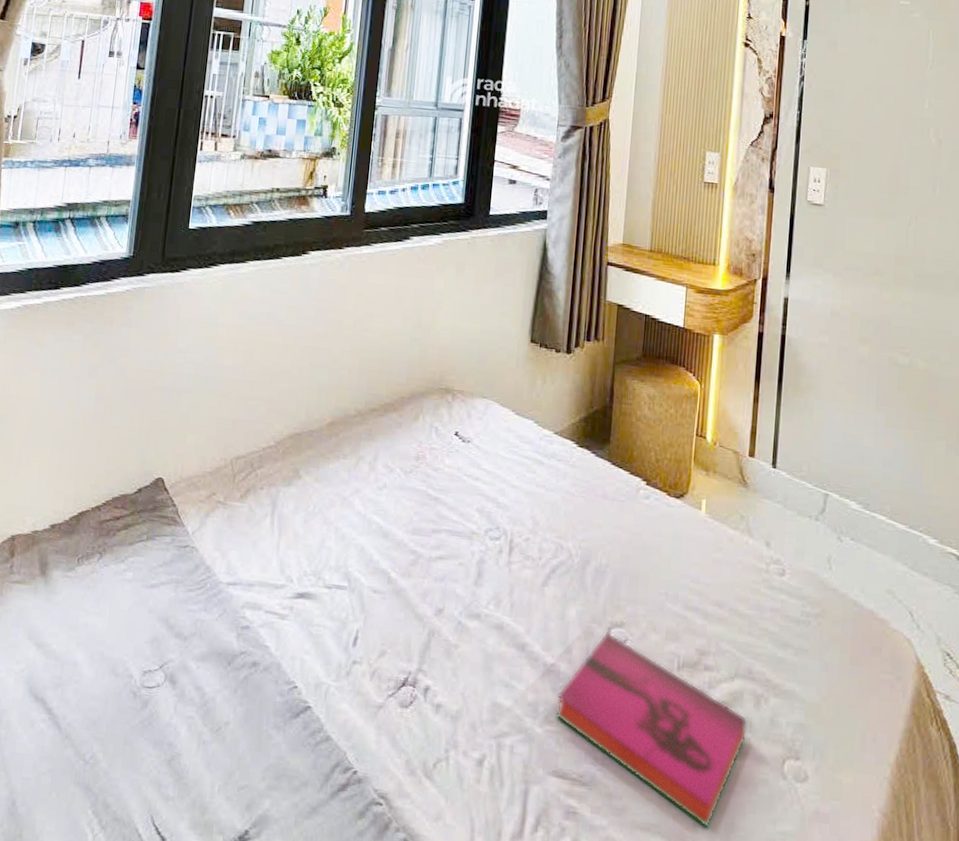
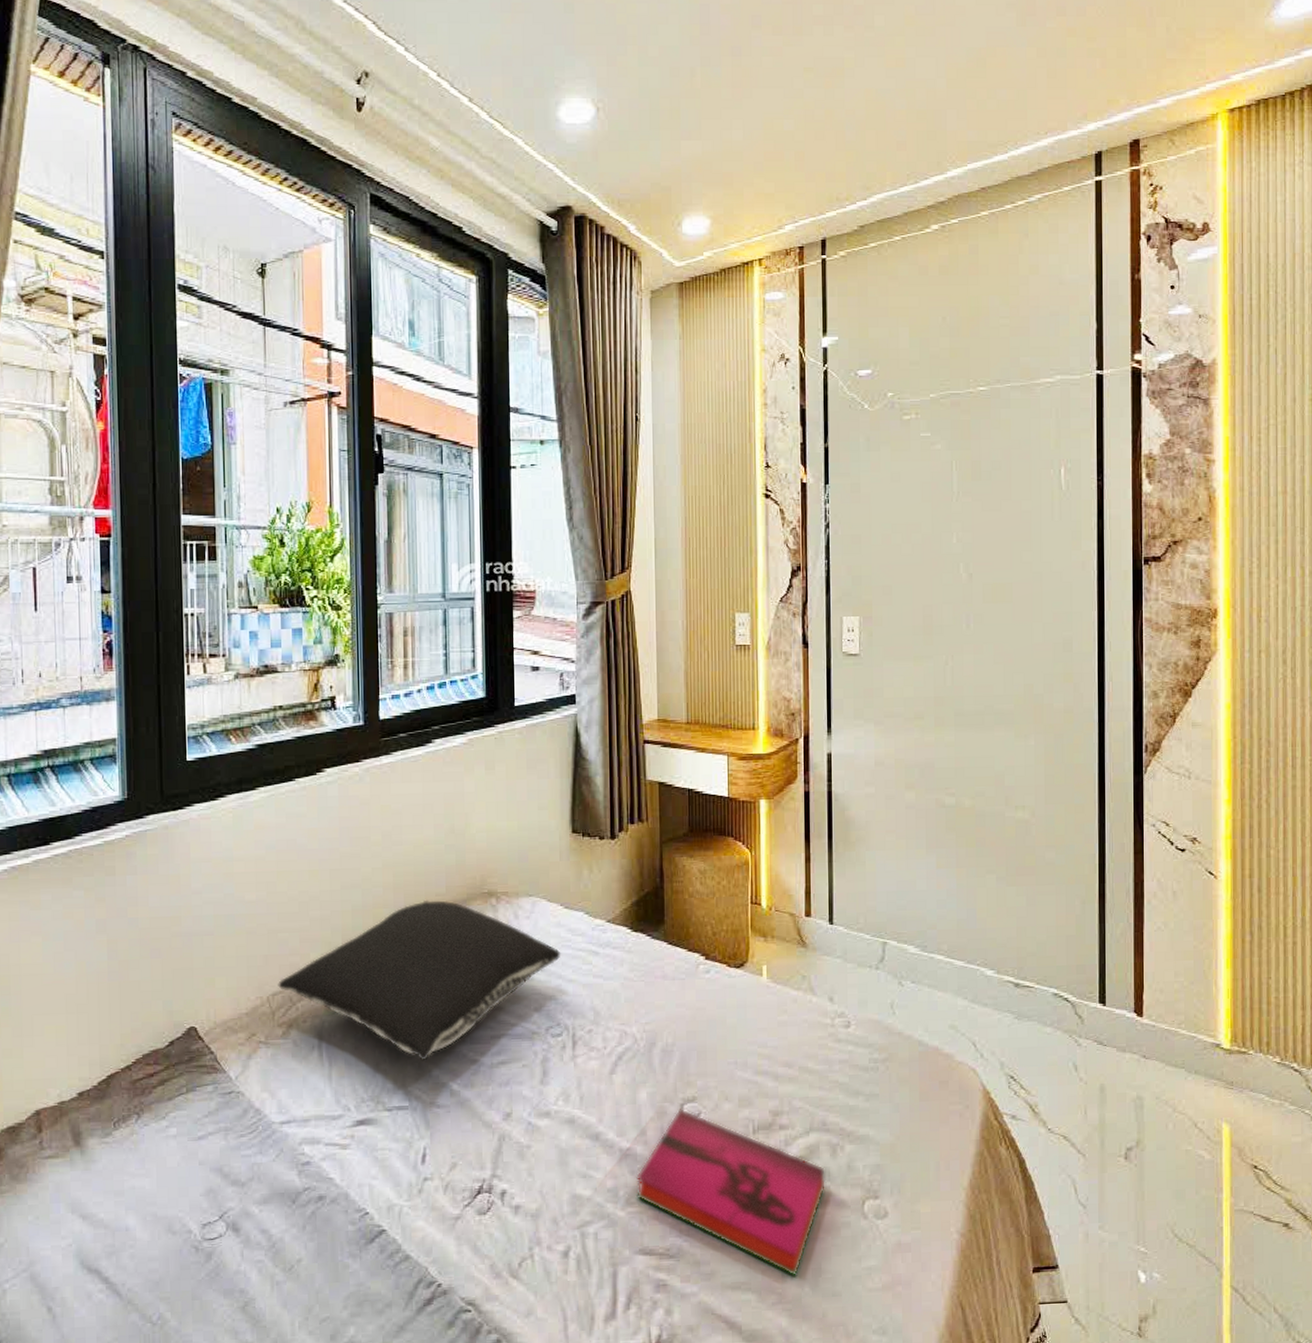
pillow: none [242,387,508,545] -> present [278,899,561,1061]

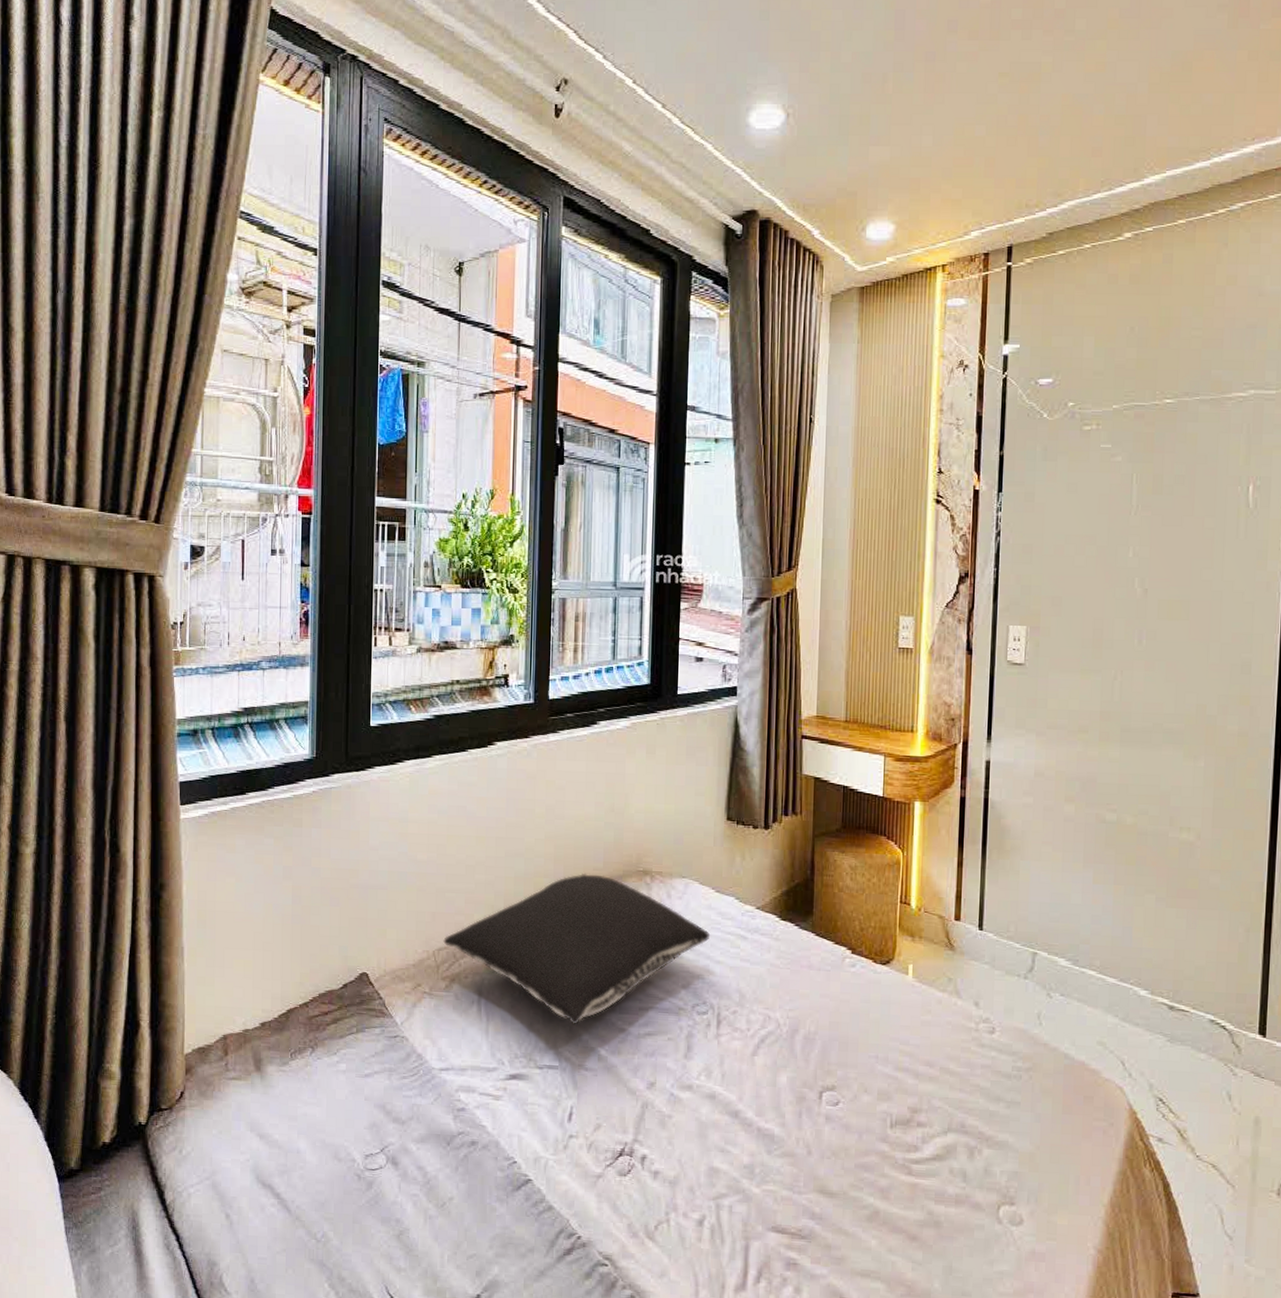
hardback book: present [635,1109,827,1277] -> none [771,1096,962,1271]

